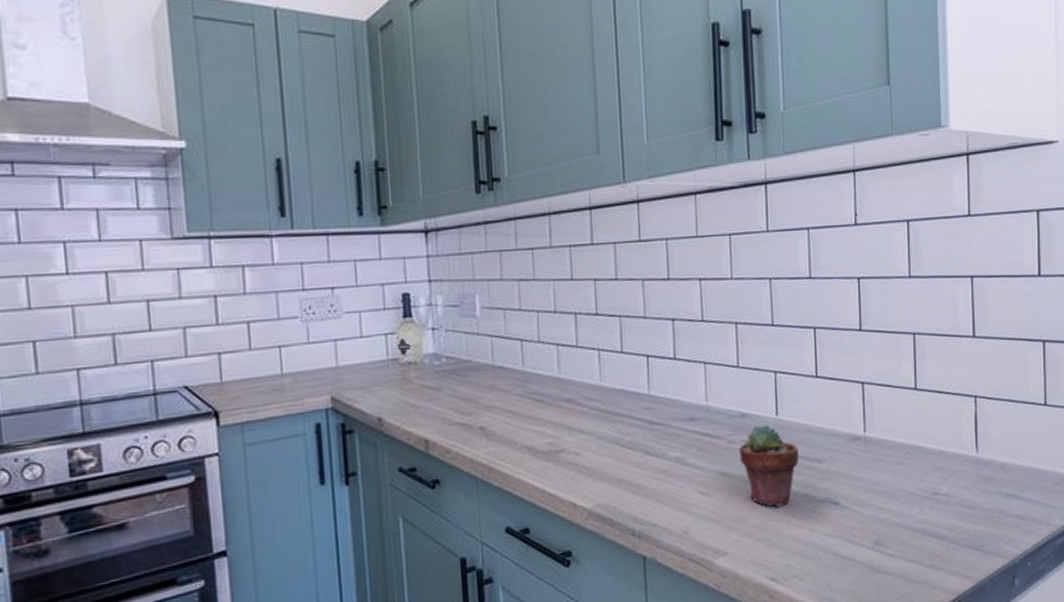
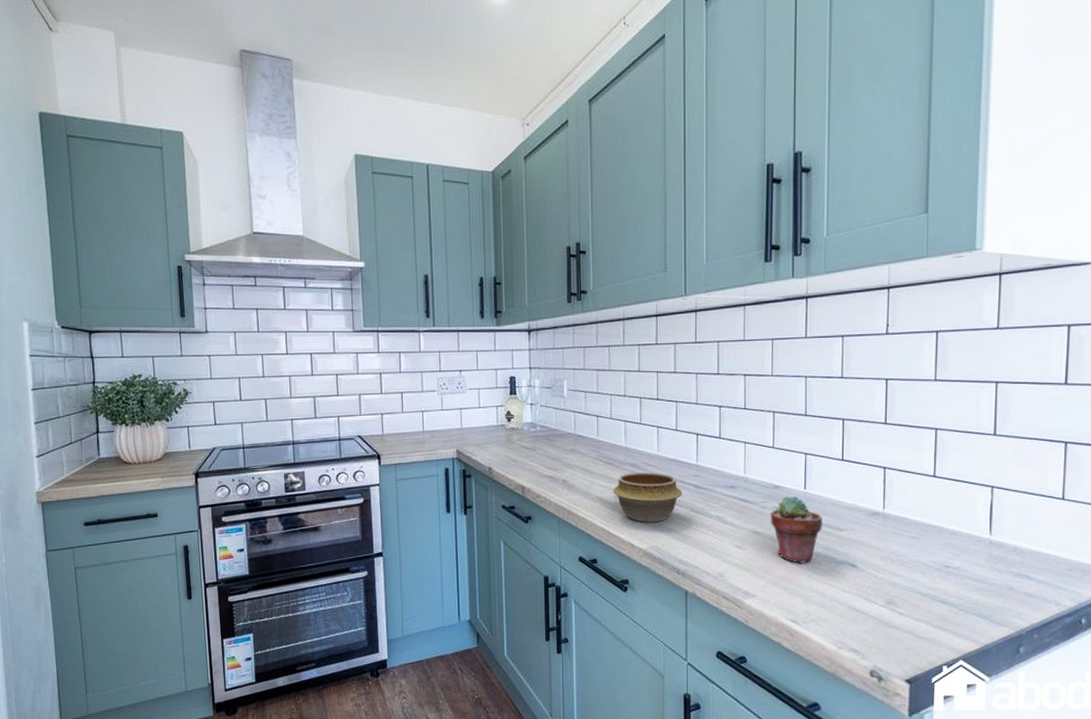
bowl: none [545,407,634,474] -> present [612,471,683,522]

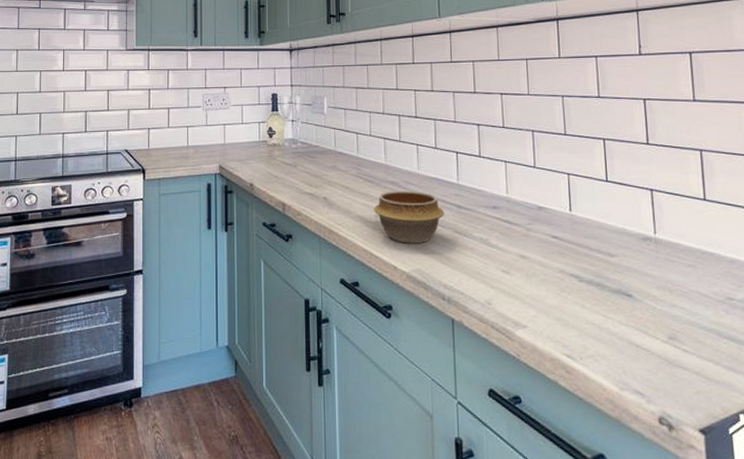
potted succulent: present [770,496,822,563] -> none [536,219,592,291]

